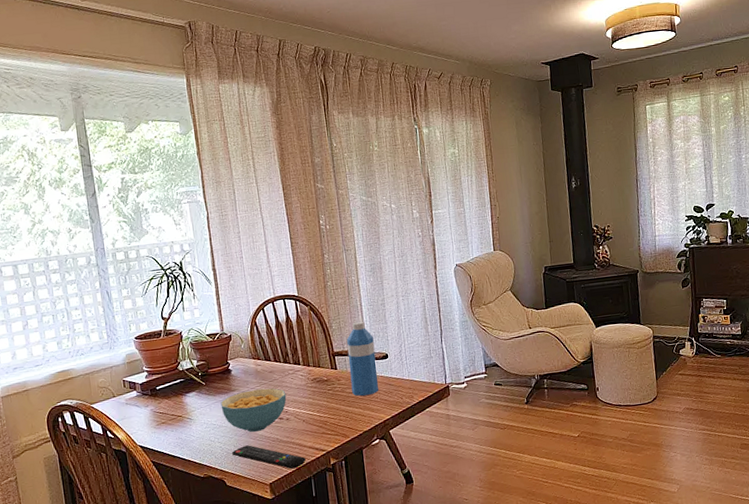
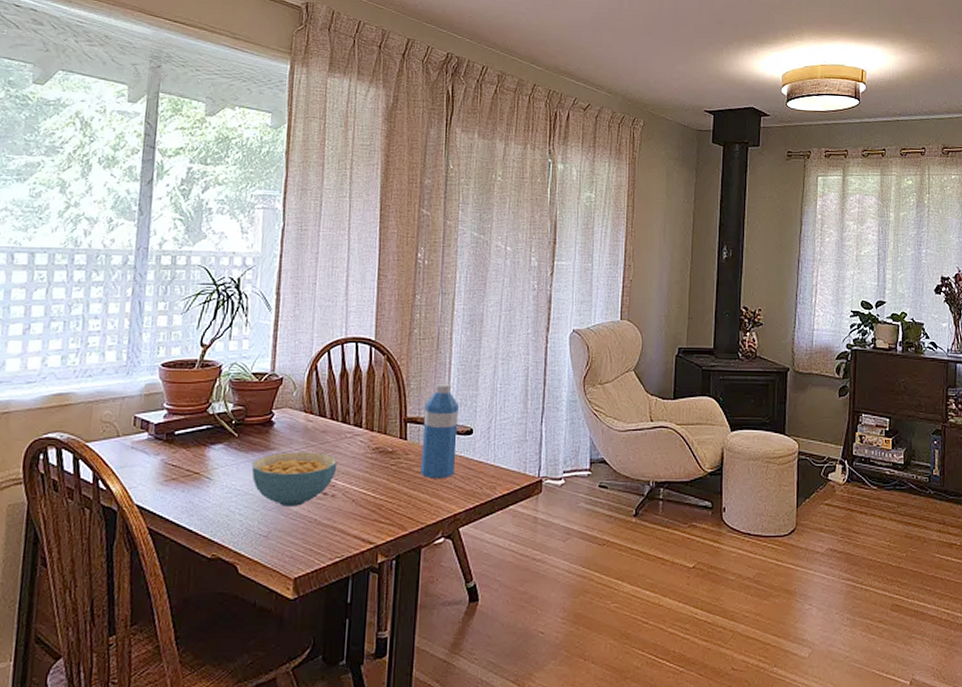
remote control: present [232,445,306,470] -> none [254,523,347,563]

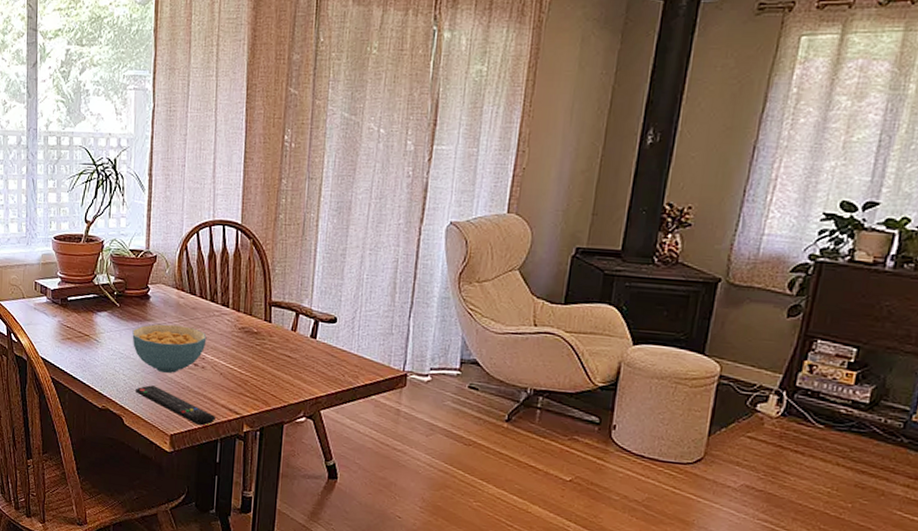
remote control: none [254,523,347,563] -> present [136,385,216,426]
water bottle: present [421,383,459,479] -> none [284,270,323,363]

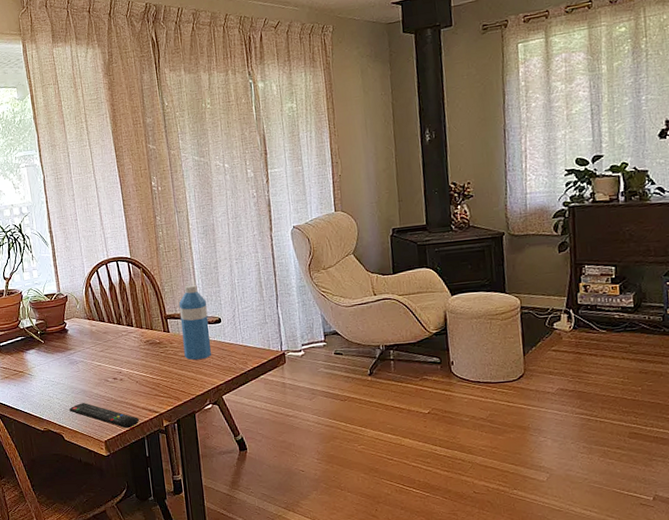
cereal bowl: present [132,323,207,373] -> none [58,348,120,390]
water bottle: none [284,270,323,363] -> present [178,284,211,361]

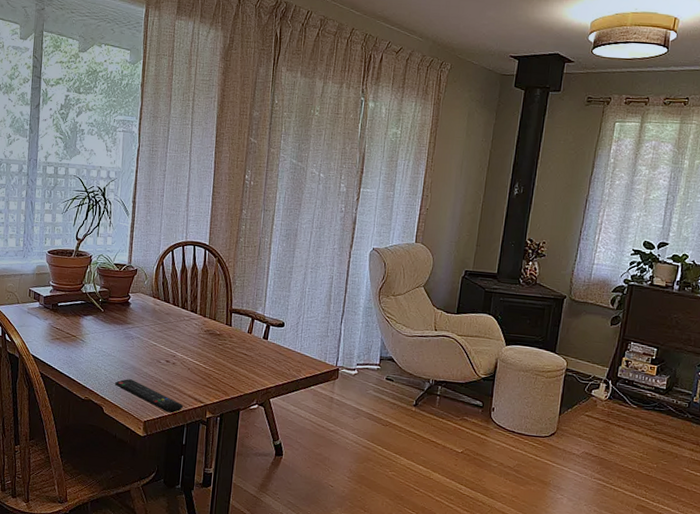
water bottle: present [178,284,211,361] -> none [241,283,274,359]

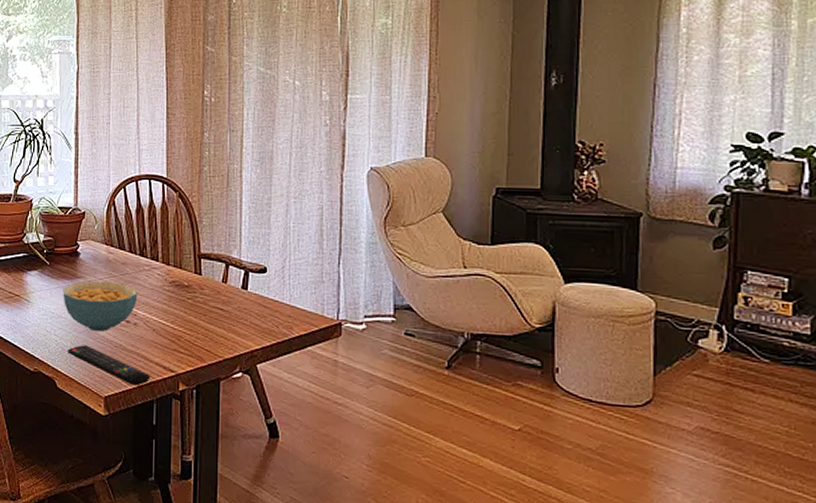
cereal bowl: none [113,326,178,369] -> present [63,280,138,331]

